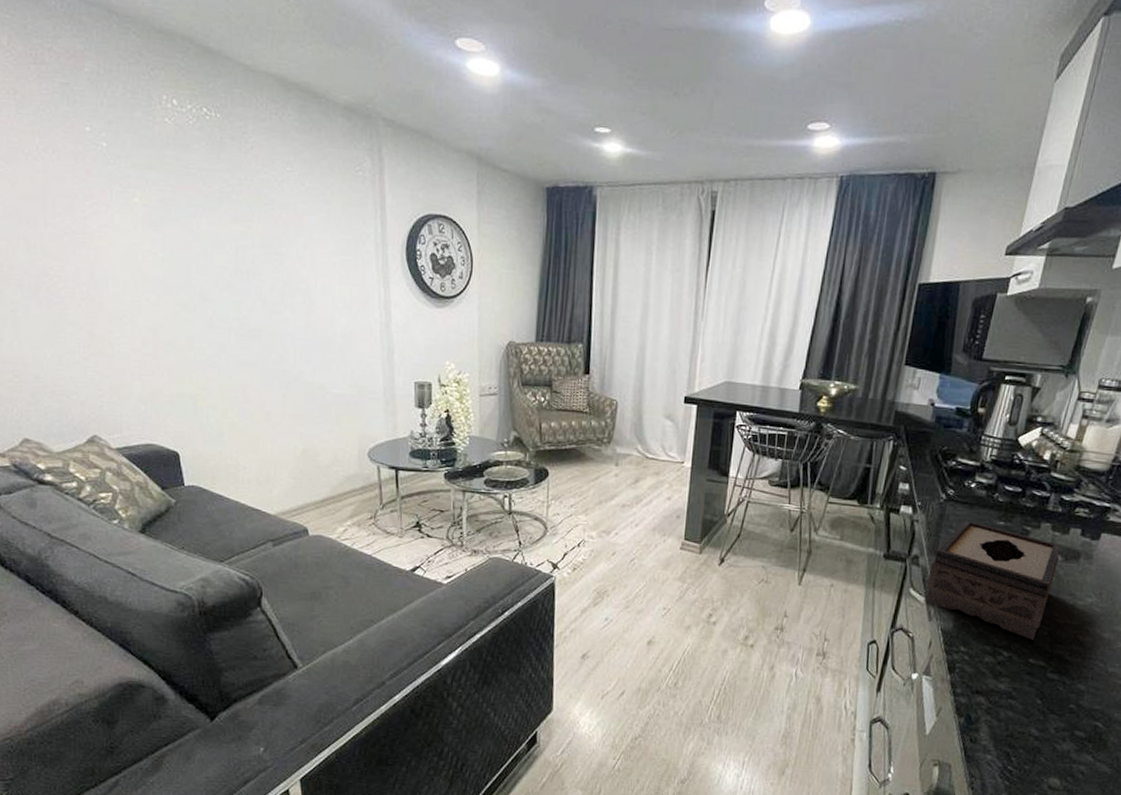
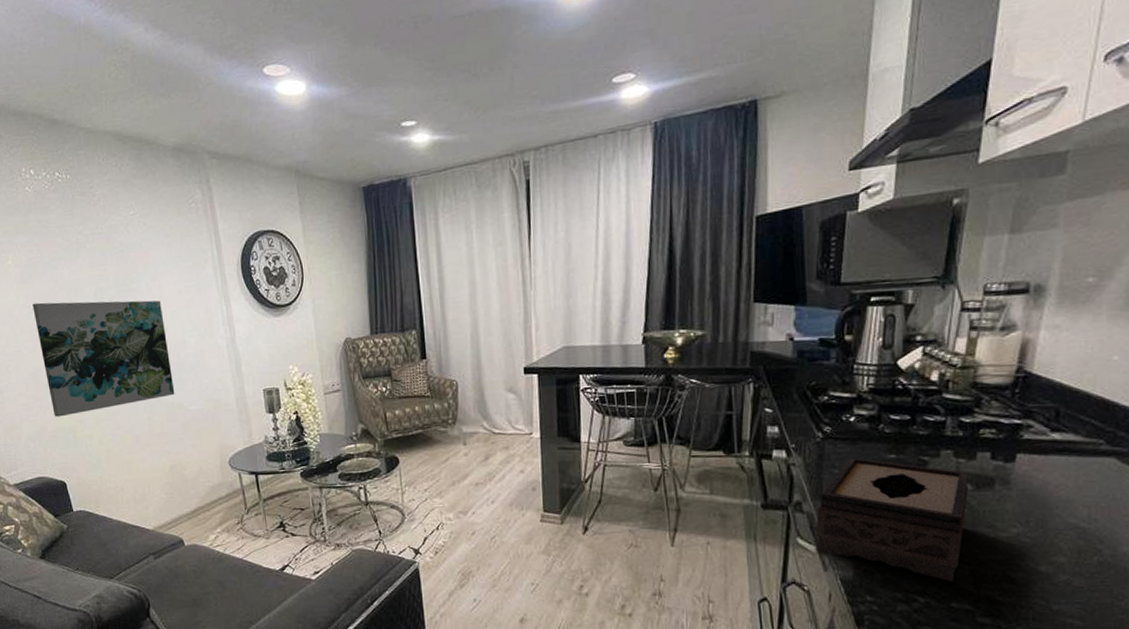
wall art: none [159,250,317,381] -> present [32,300,175,417]

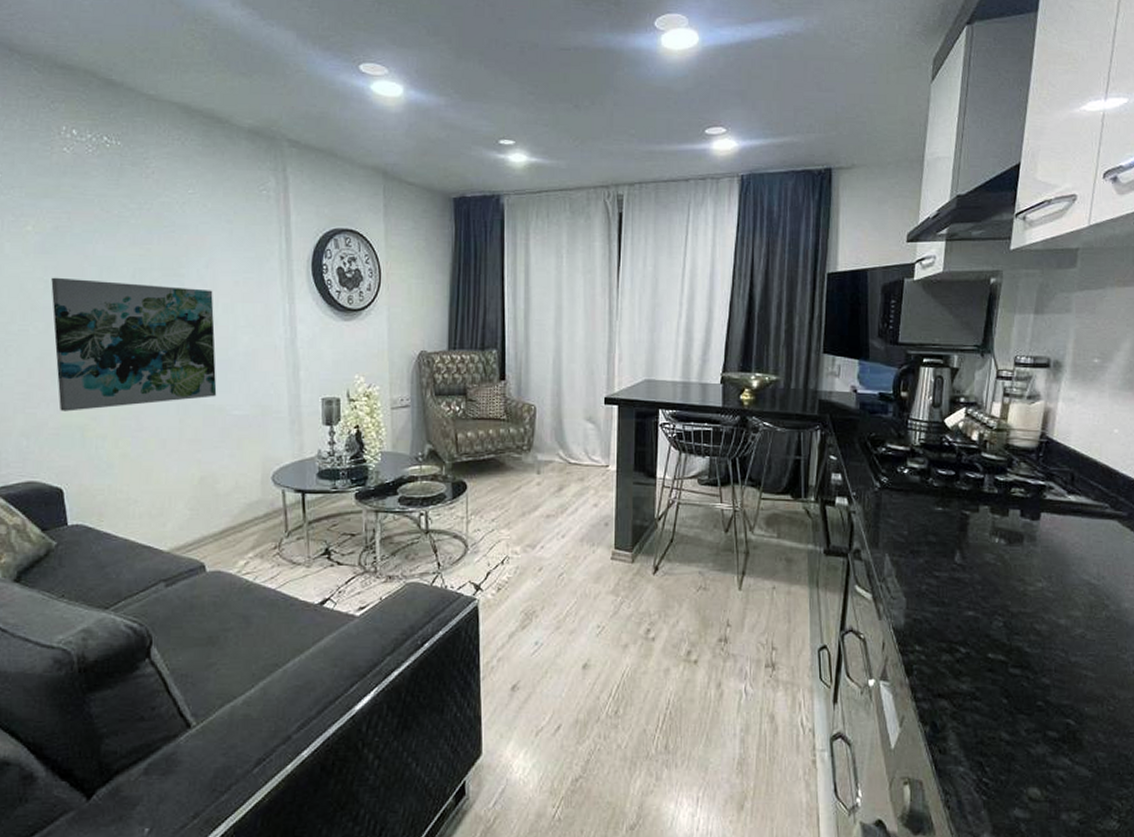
tissue box: present [816,457,969,581] -> none [872,508,1003,632]

